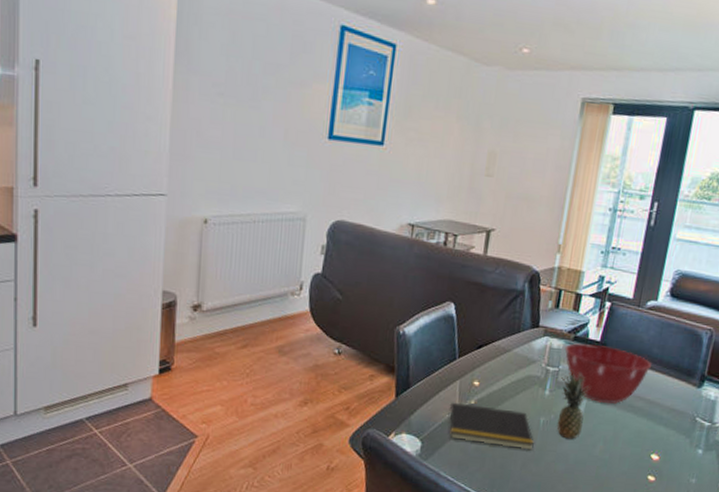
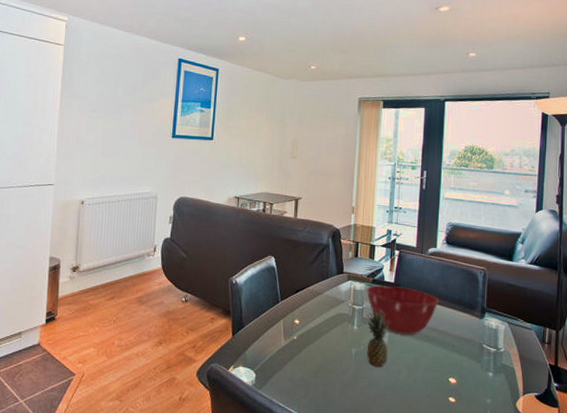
notepad: present [448,402,534,450] -> none [276,338,349,378]

